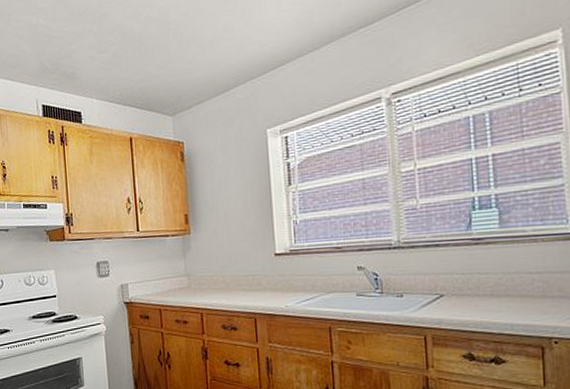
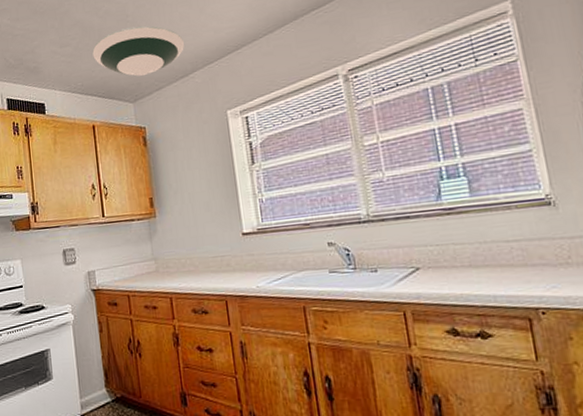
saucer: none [132,34,228,88] -> present [92,26,185,76]

